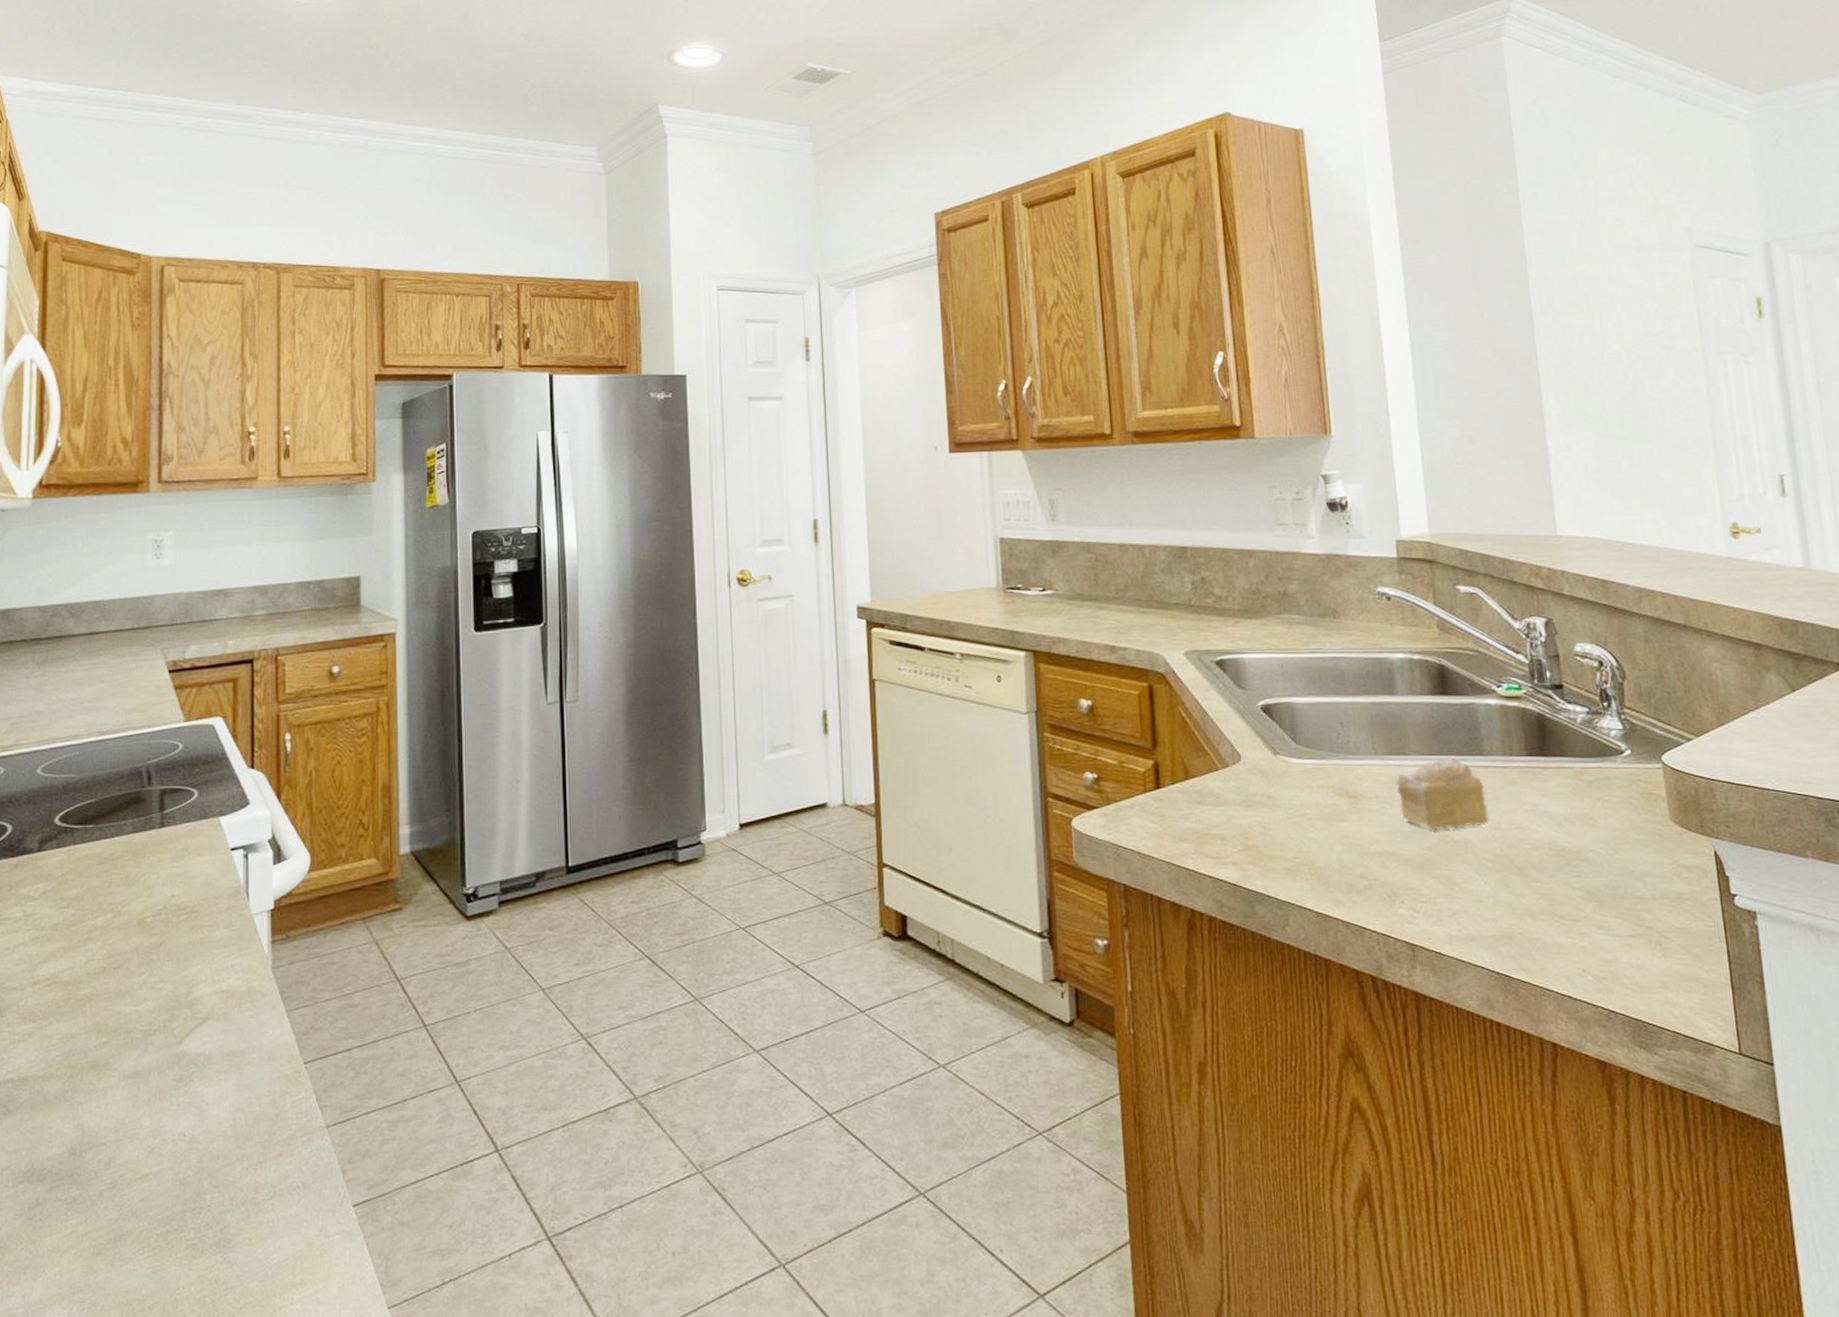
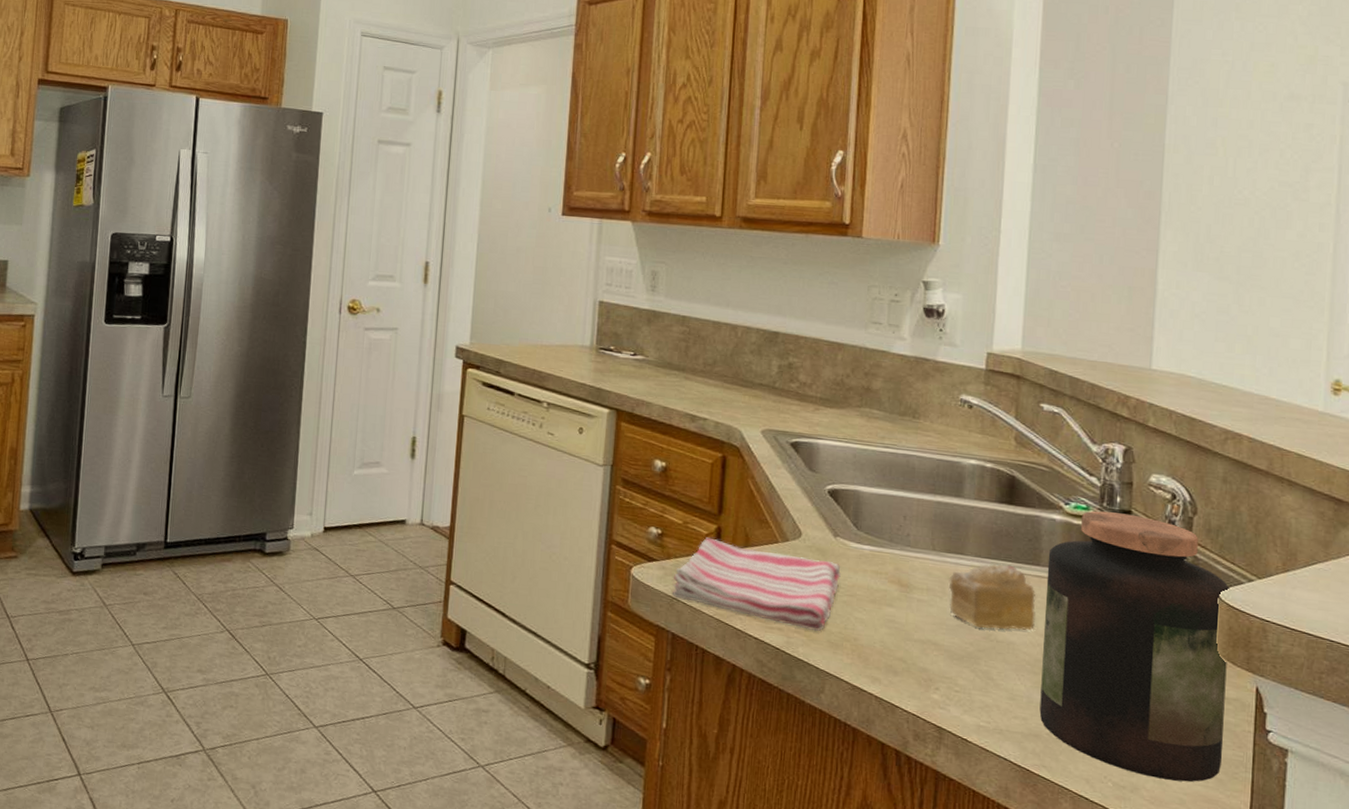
dish towel: none [1117,775,1288,859] -> present [671,537,842,631]
jar: none [1489,688,1695,963] -> present [1039,510,1230,782]

